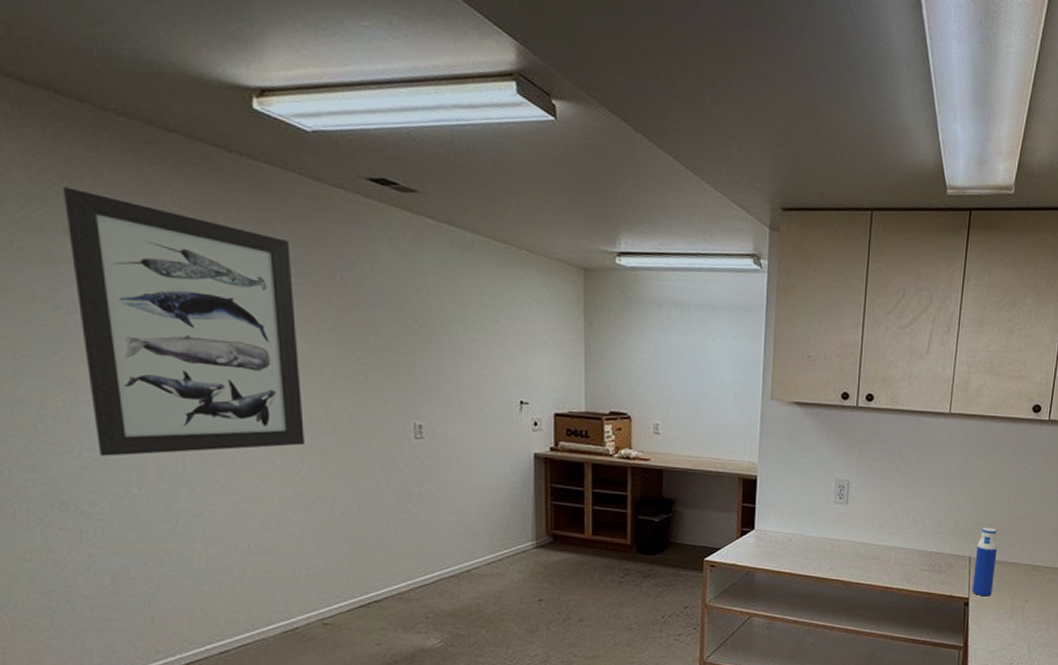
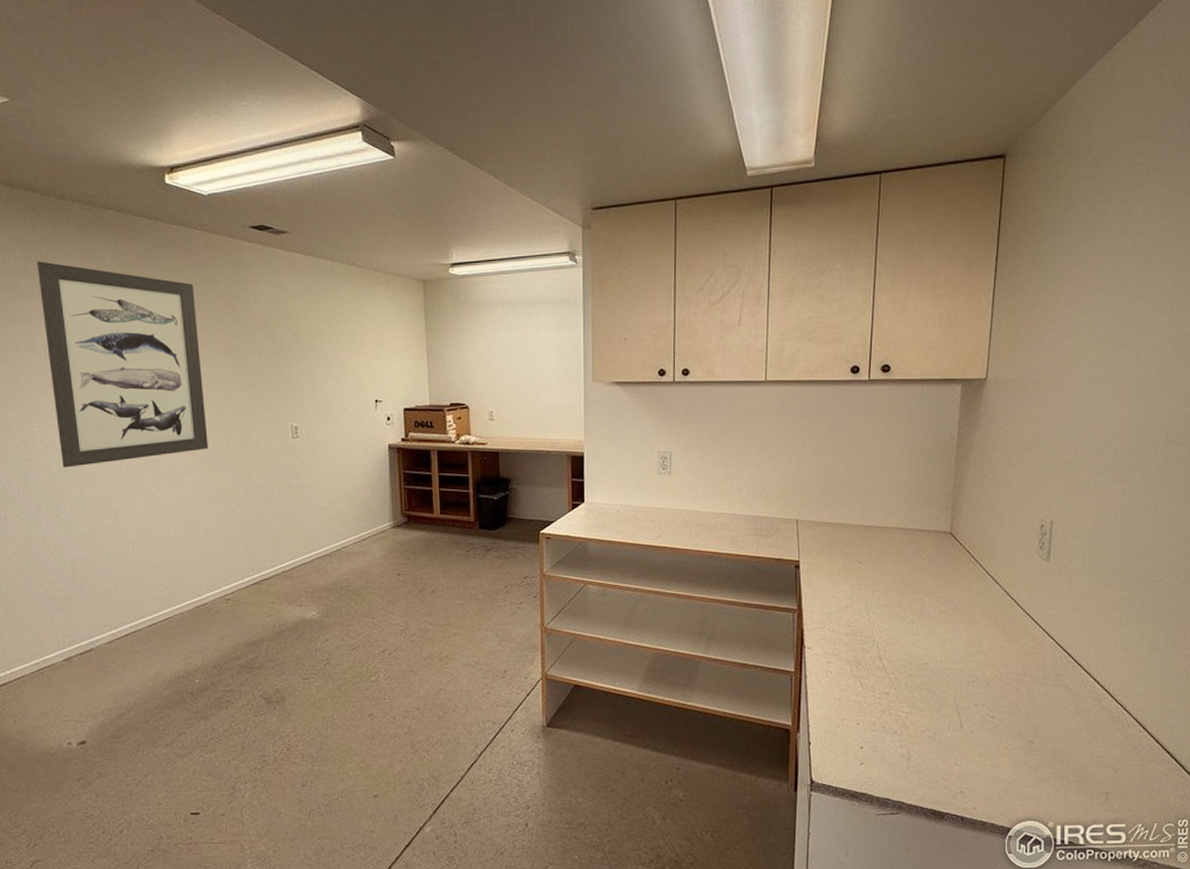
water bottle: present [972,527,997,597] -> none [802,490,825,559]

